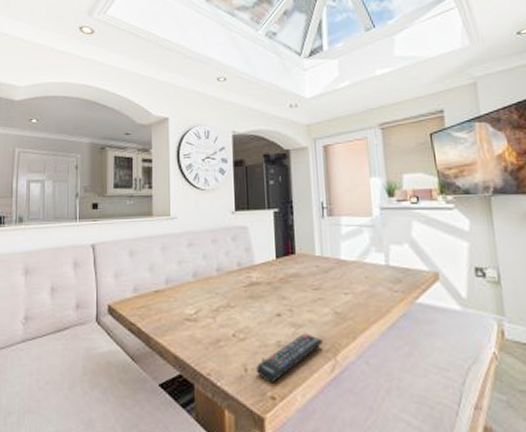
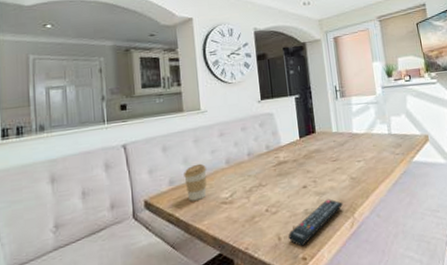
coffee cup: none [149,273,172,313] -> present [184,163,207,201]

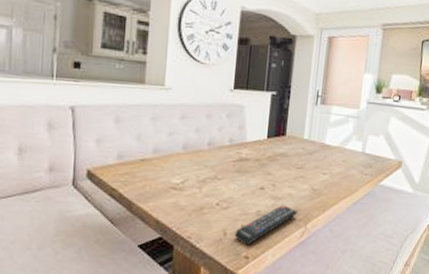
coffee cup: present [184,163,207,201] -> none [135,143,161,180]

